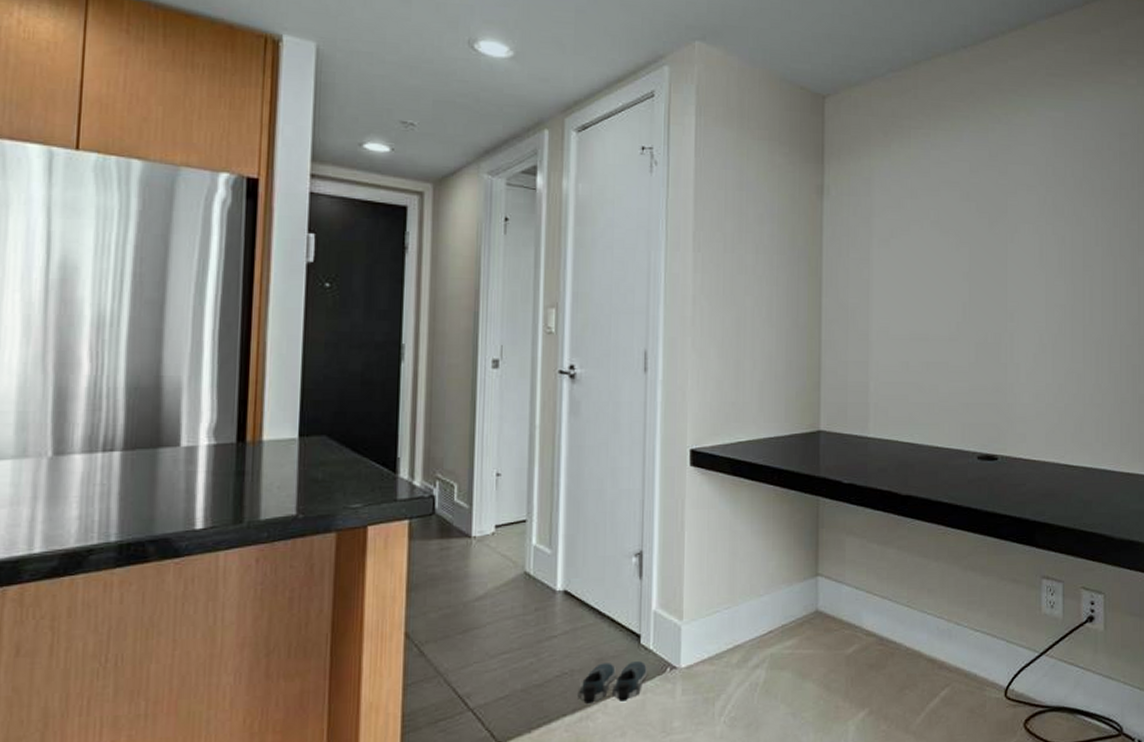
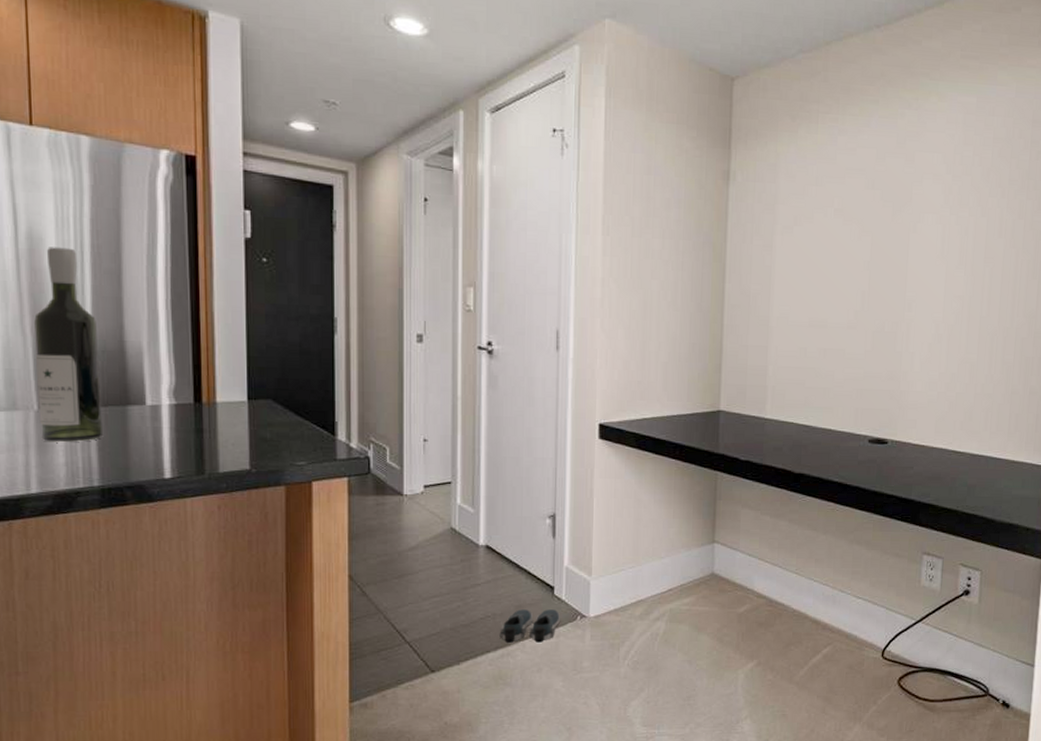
bottle: none [52,276,131,493] -> present [34,247,102,443]

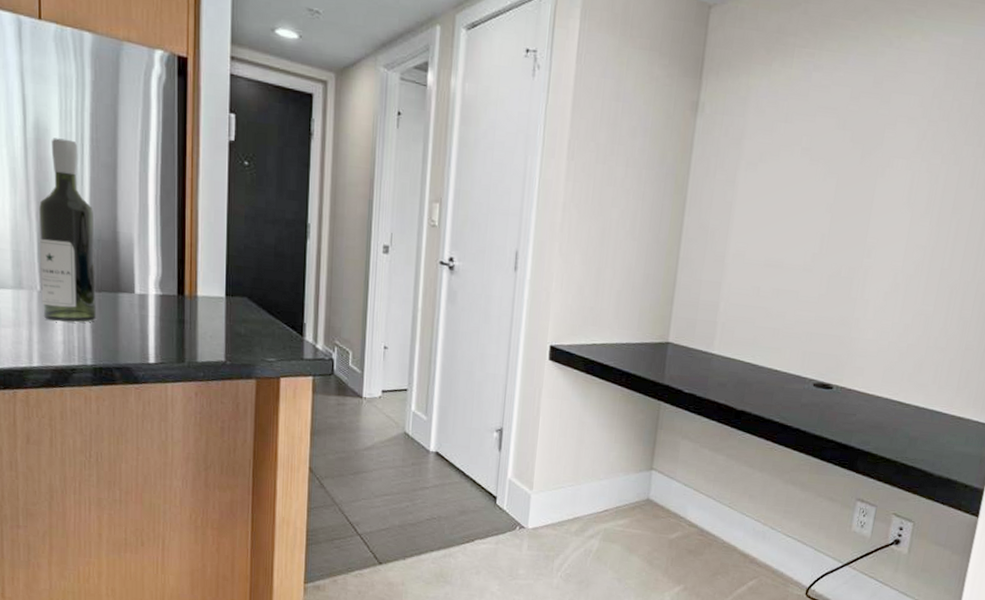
shoe: present [499,609,560,644] -> none [443,514,501,549]

